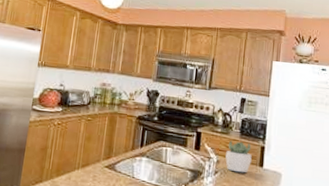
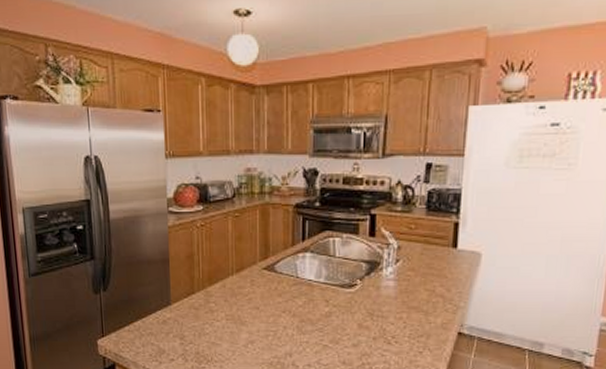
succulent plant: present [225,140,252,173] -> none [408,219,442,258]

